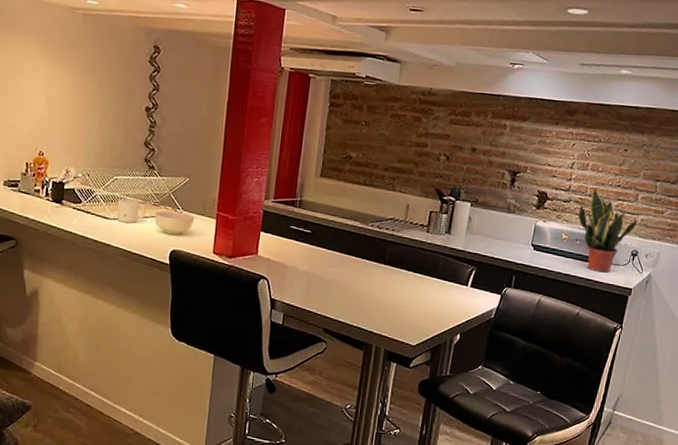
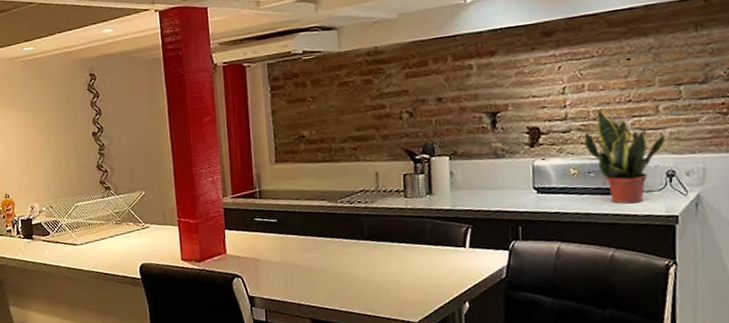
mug: present [116,198,145,224] -> none [82,222,109,246]
bowl: present [154,210,195,236] -> none [118,225,157,250]

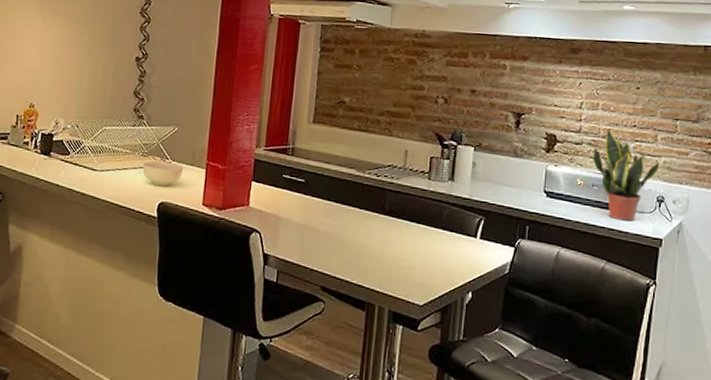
bowl: none [118,225,157,250] -> present [142,161,184,187]

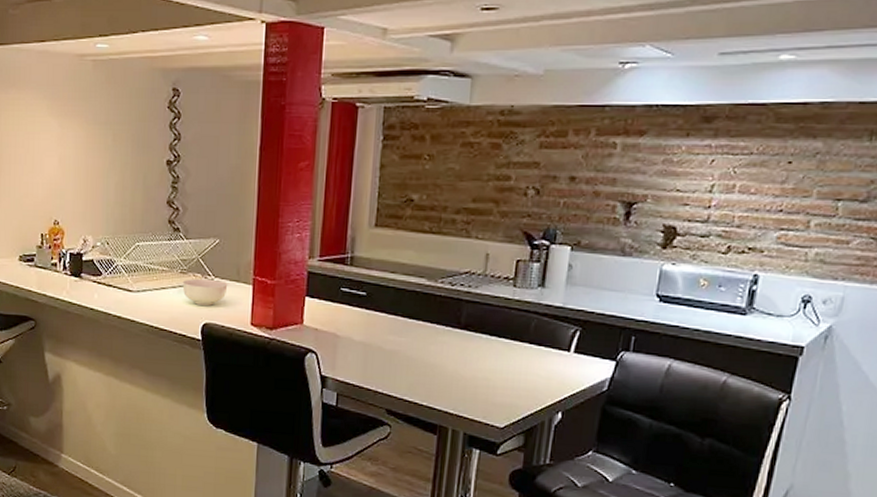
potted plant: present [593,128,660,222] -> none [721,215,811,327]

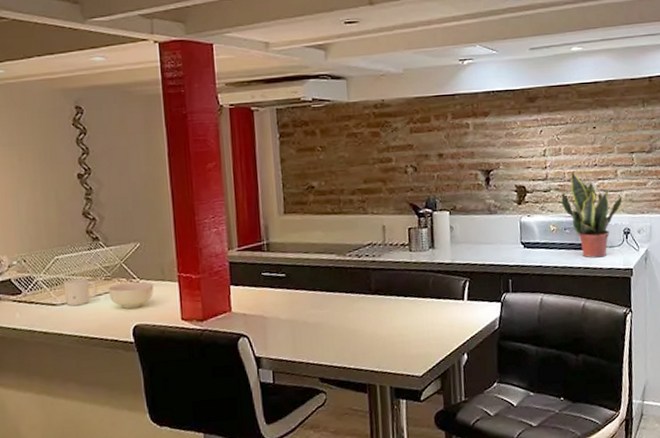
mug: none [140,267,172,296] -> present [63,278,97,306]
potted plant: none [721,215,811,327] -> present [561,171,623,258]

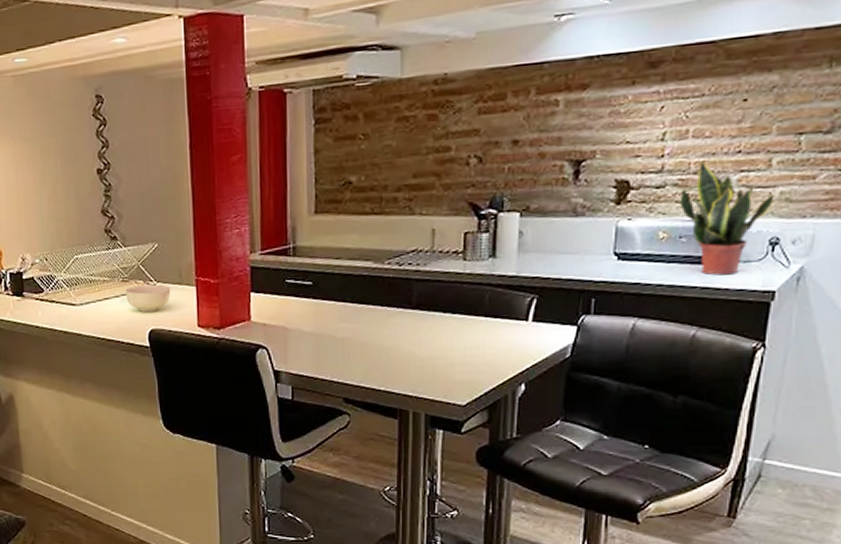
mug: present [63,278,97,306] -> none [82,278,114,307]

